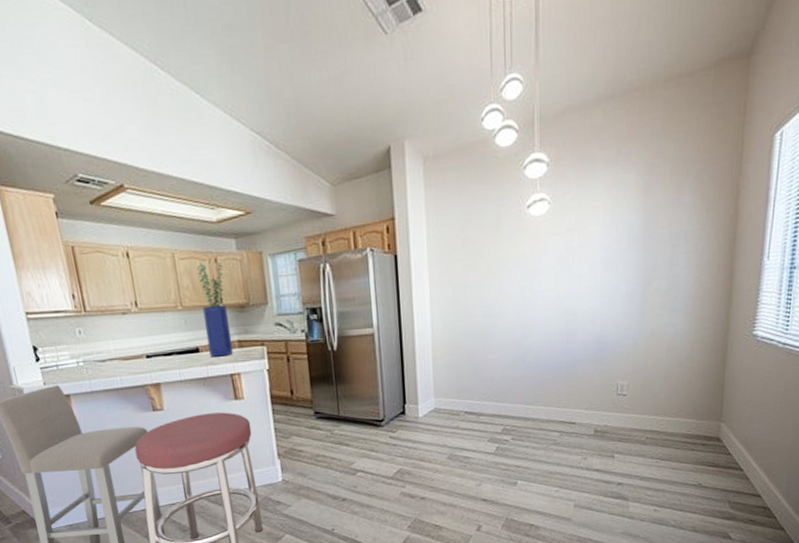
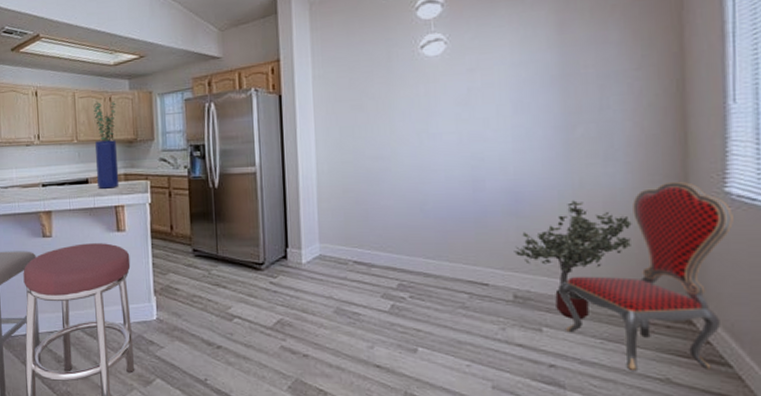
potted tree: none [596,347,686,446] -> present [514,200,632,320]
dining chair: none [628,328,757,480] -> present [558,182,733,370]

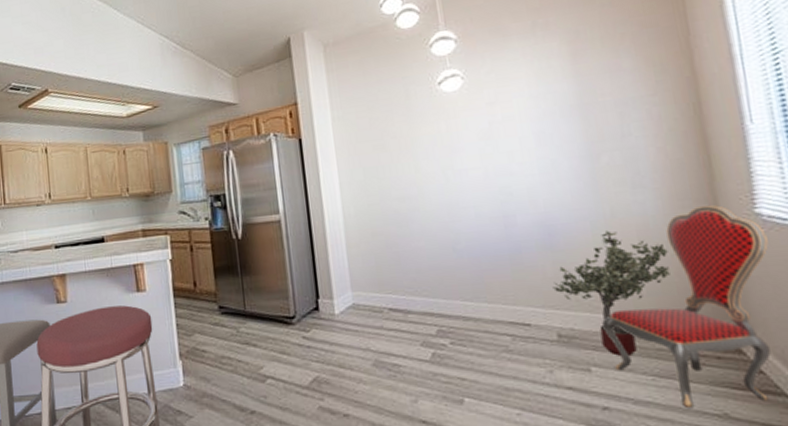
vase: present [93,101,120,189] -> none [107,154,138,247]

